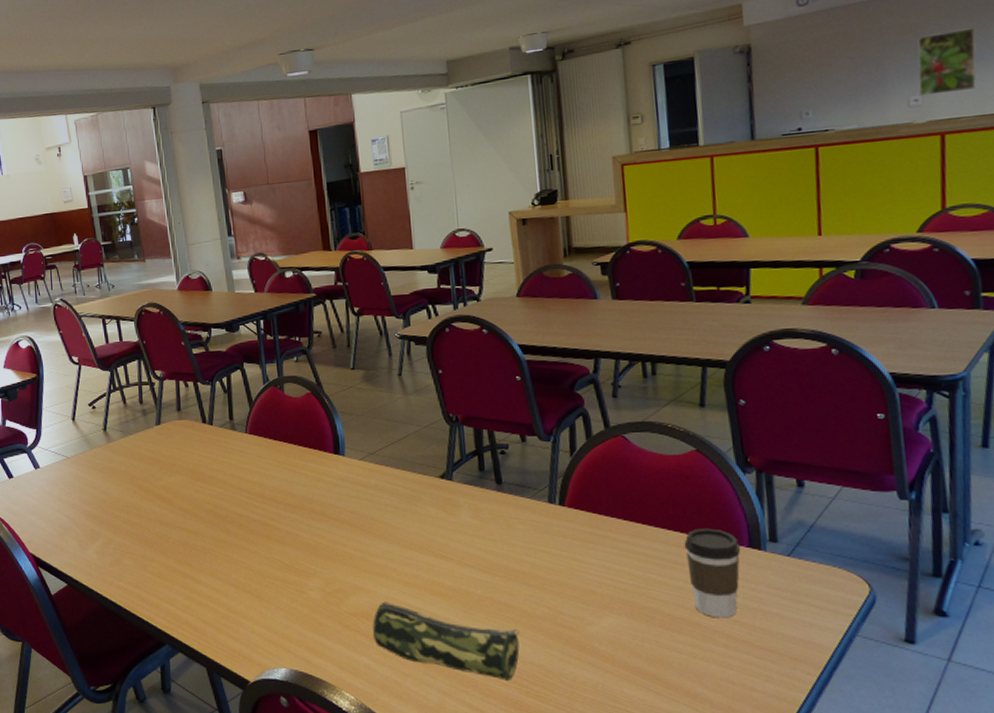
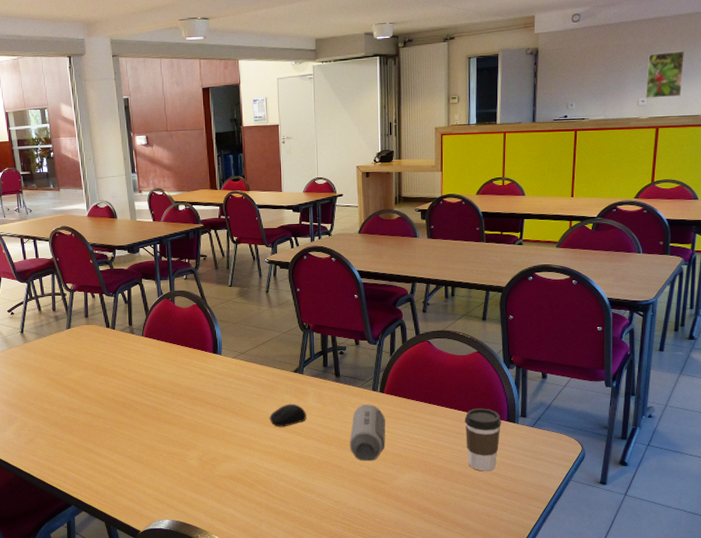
pencil case: present [373,601,520,681] -> none [238,466,346,521]
computer mouse: none [410,519,460,550] -> present [269,403,306,427]
speaker: none [520,521,572,599] -> present [349,404,386,461]

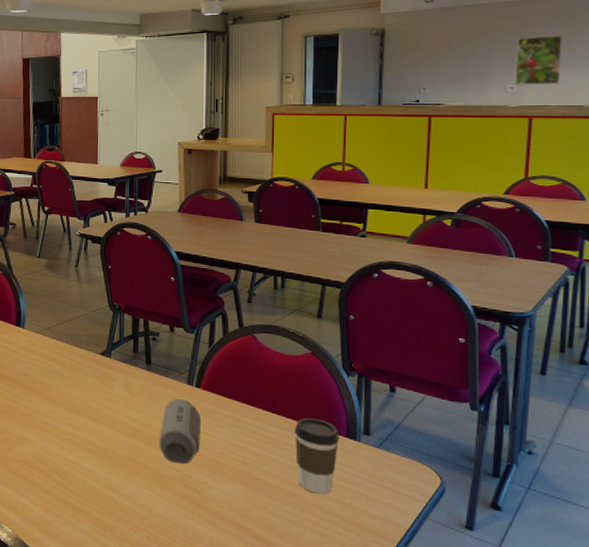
computer mouse: present [269,403,306,427] -> none [71,388,112,414]

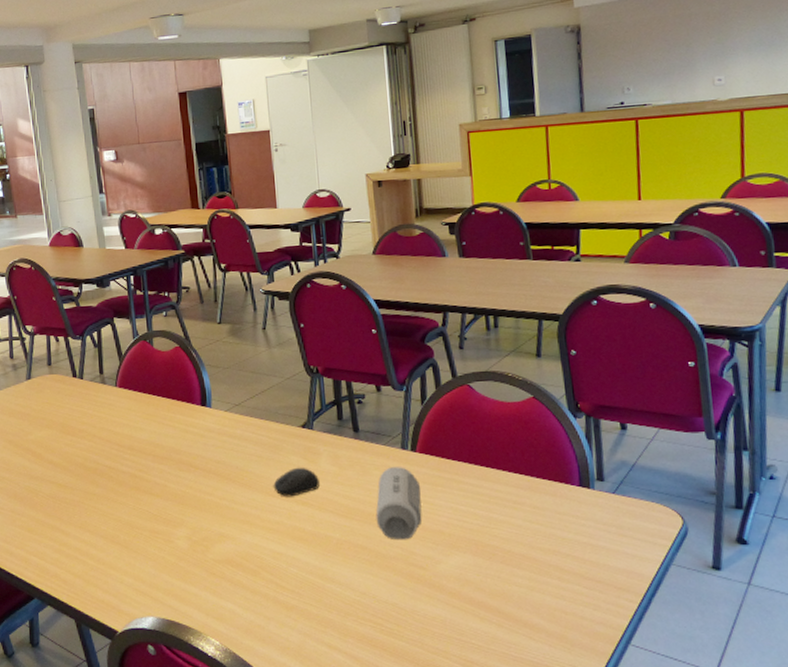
computer mouse: none [71,388,112,414] -> present [273,467,320,497]
coffee cup: present [294,417,340,494] -> none [522,469,573,553]
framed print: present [515,35,564,85] -> none [720,17,769,76]

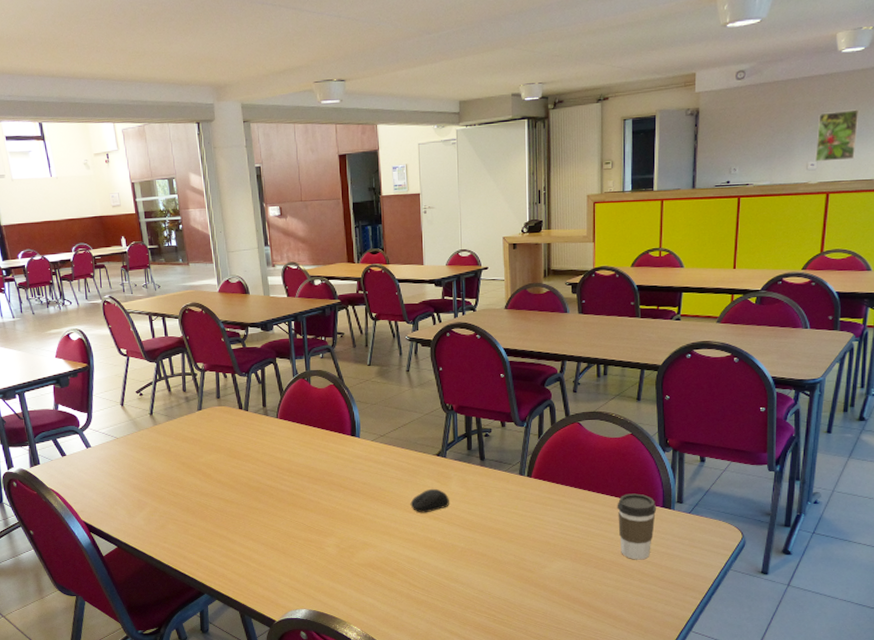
speaker: present [376,467,422,541] -> none [495,489,534,549]
coffee cup: none [522,469,573,553] -> present [617,493,657,560]
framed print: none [720,17,769,76] -> present [815,109,860,162]

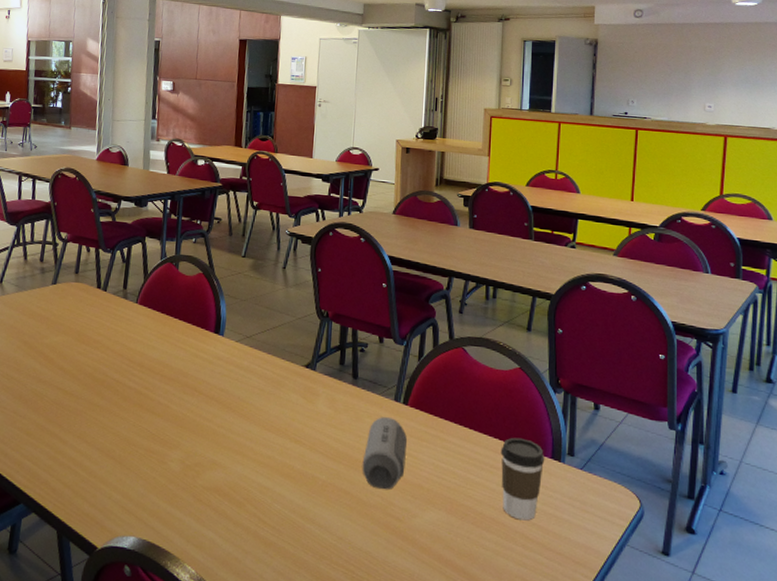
computer mouse: present [410,488,449,513] -> none [270,405,314,434]
speaker: none [495,489,534,549] -> present [362,417,408,490]
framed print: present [815,109,860,162] -> none [713,58,755,106]

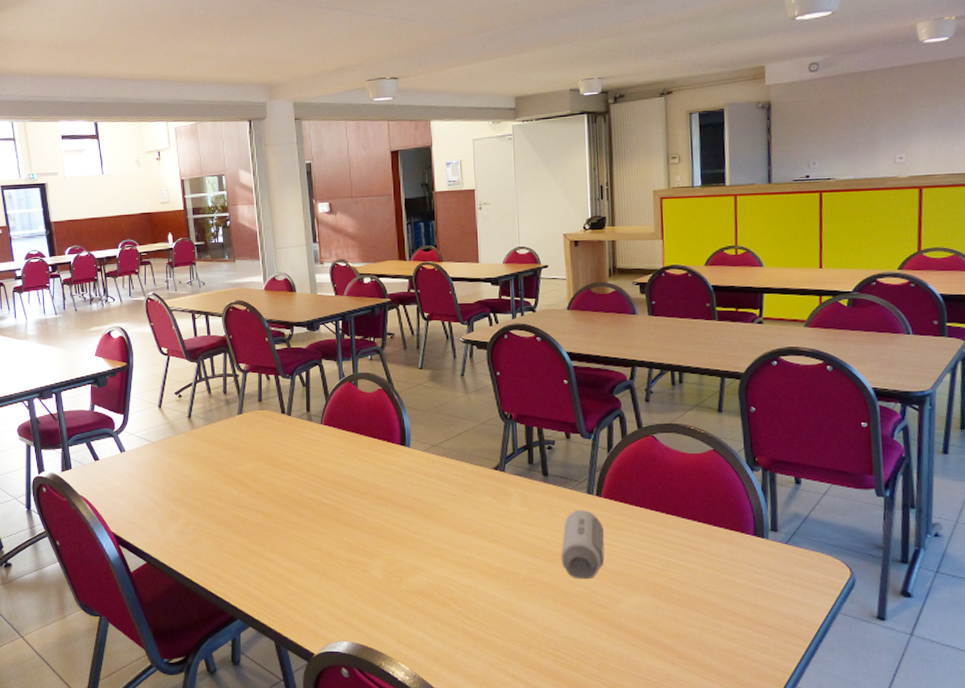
coffee cup: present [500,437,545,521] -> none [700,518,748,598]

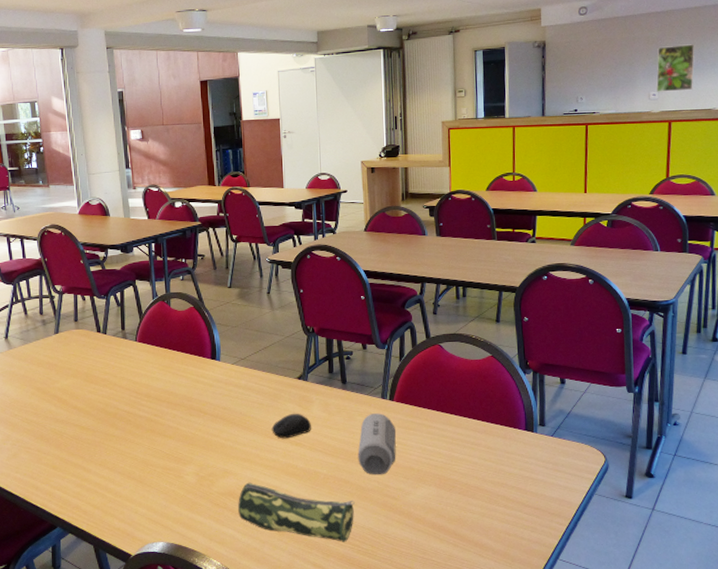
pencil case: none [429,580,558,653] -> present [238,482,355,542]
computer mouse: none [465,506,509,535] -> present [271,413,311,439]
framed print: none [903,100,949,155] -> present [656,44,695,92]

